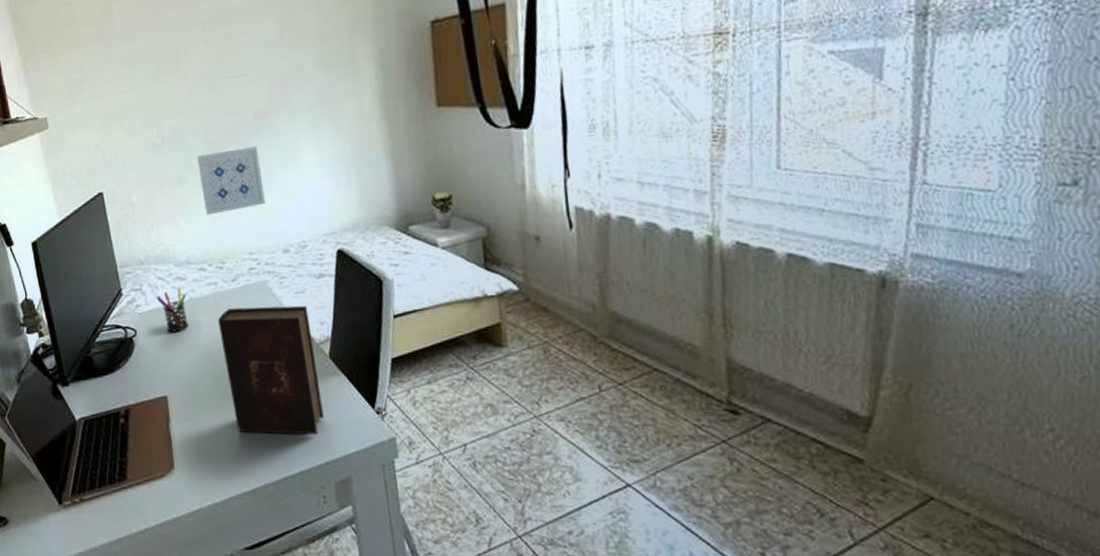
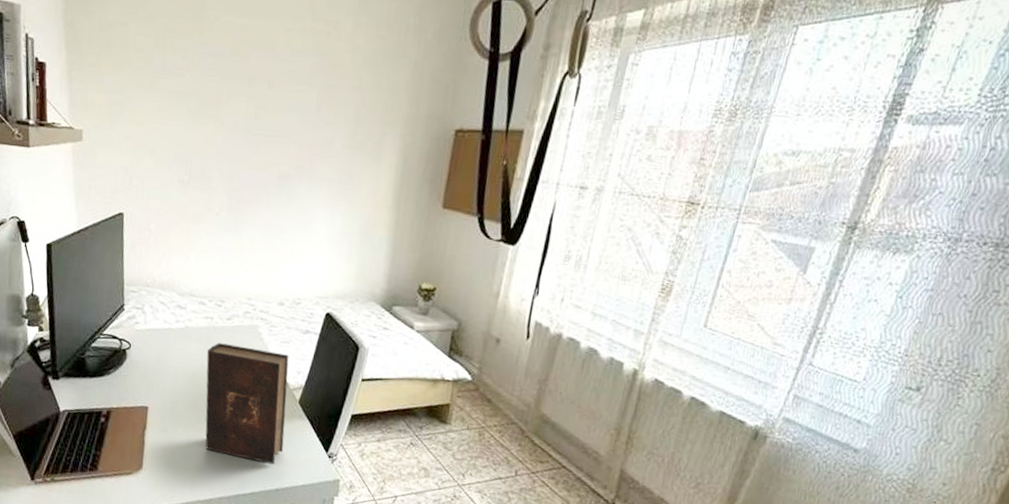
pen holder: present [156,287,189,333] -> none [155,314,183,354]
wall art: present [197,145,265,215] -> none [216,199,276,259]

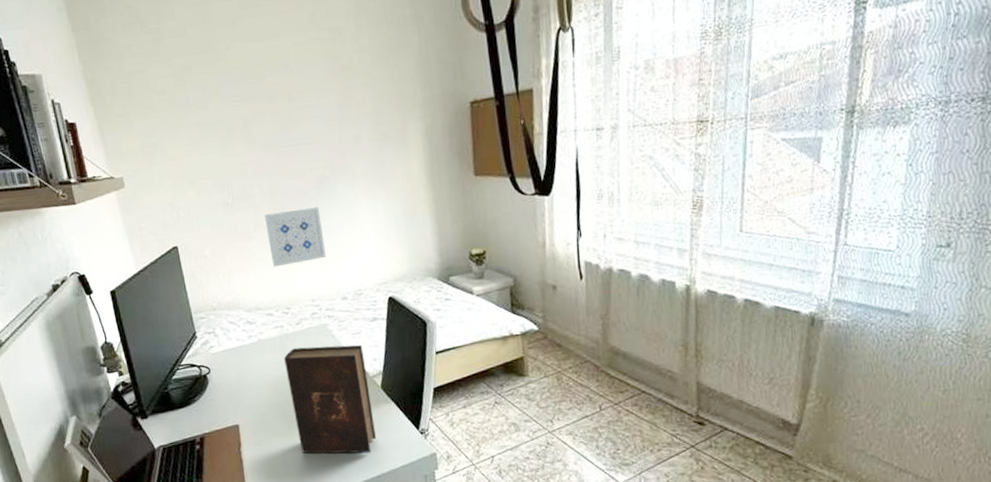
wall art: none [216,199,276,259] -> present [264,206,326,267]

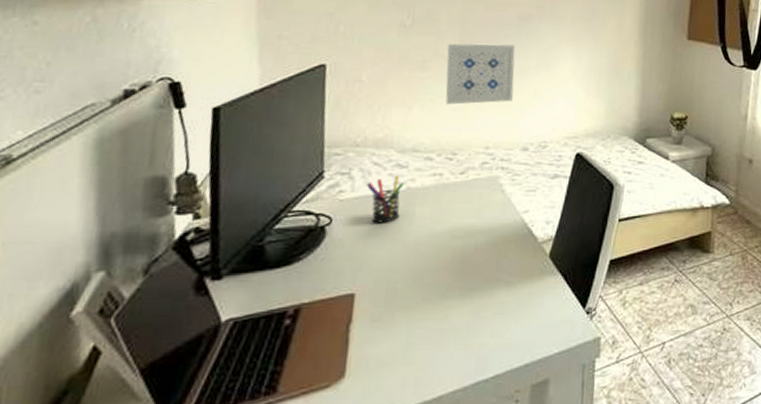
pen holder: none [228,330,258,370] -> present [366,175,404,223]
bible: present [283,345,376,454] -> none [433,202,536,336]

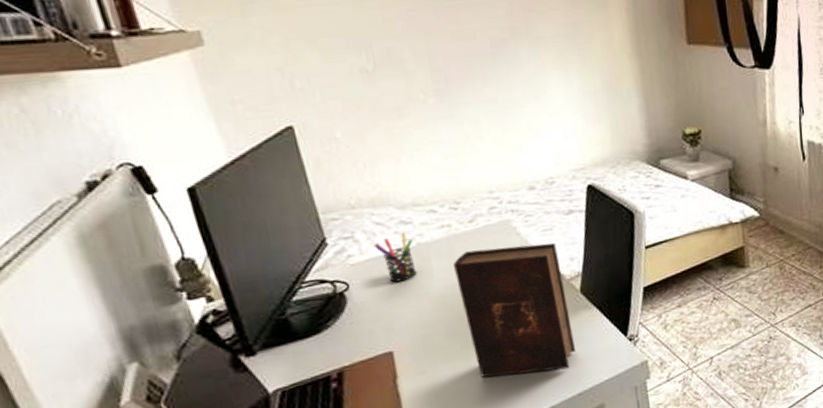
bible: none [433,202,536,336] -> present [452,243,575,378]
wall art: present [445,43,516,105] -> none [420,75,507,152]

